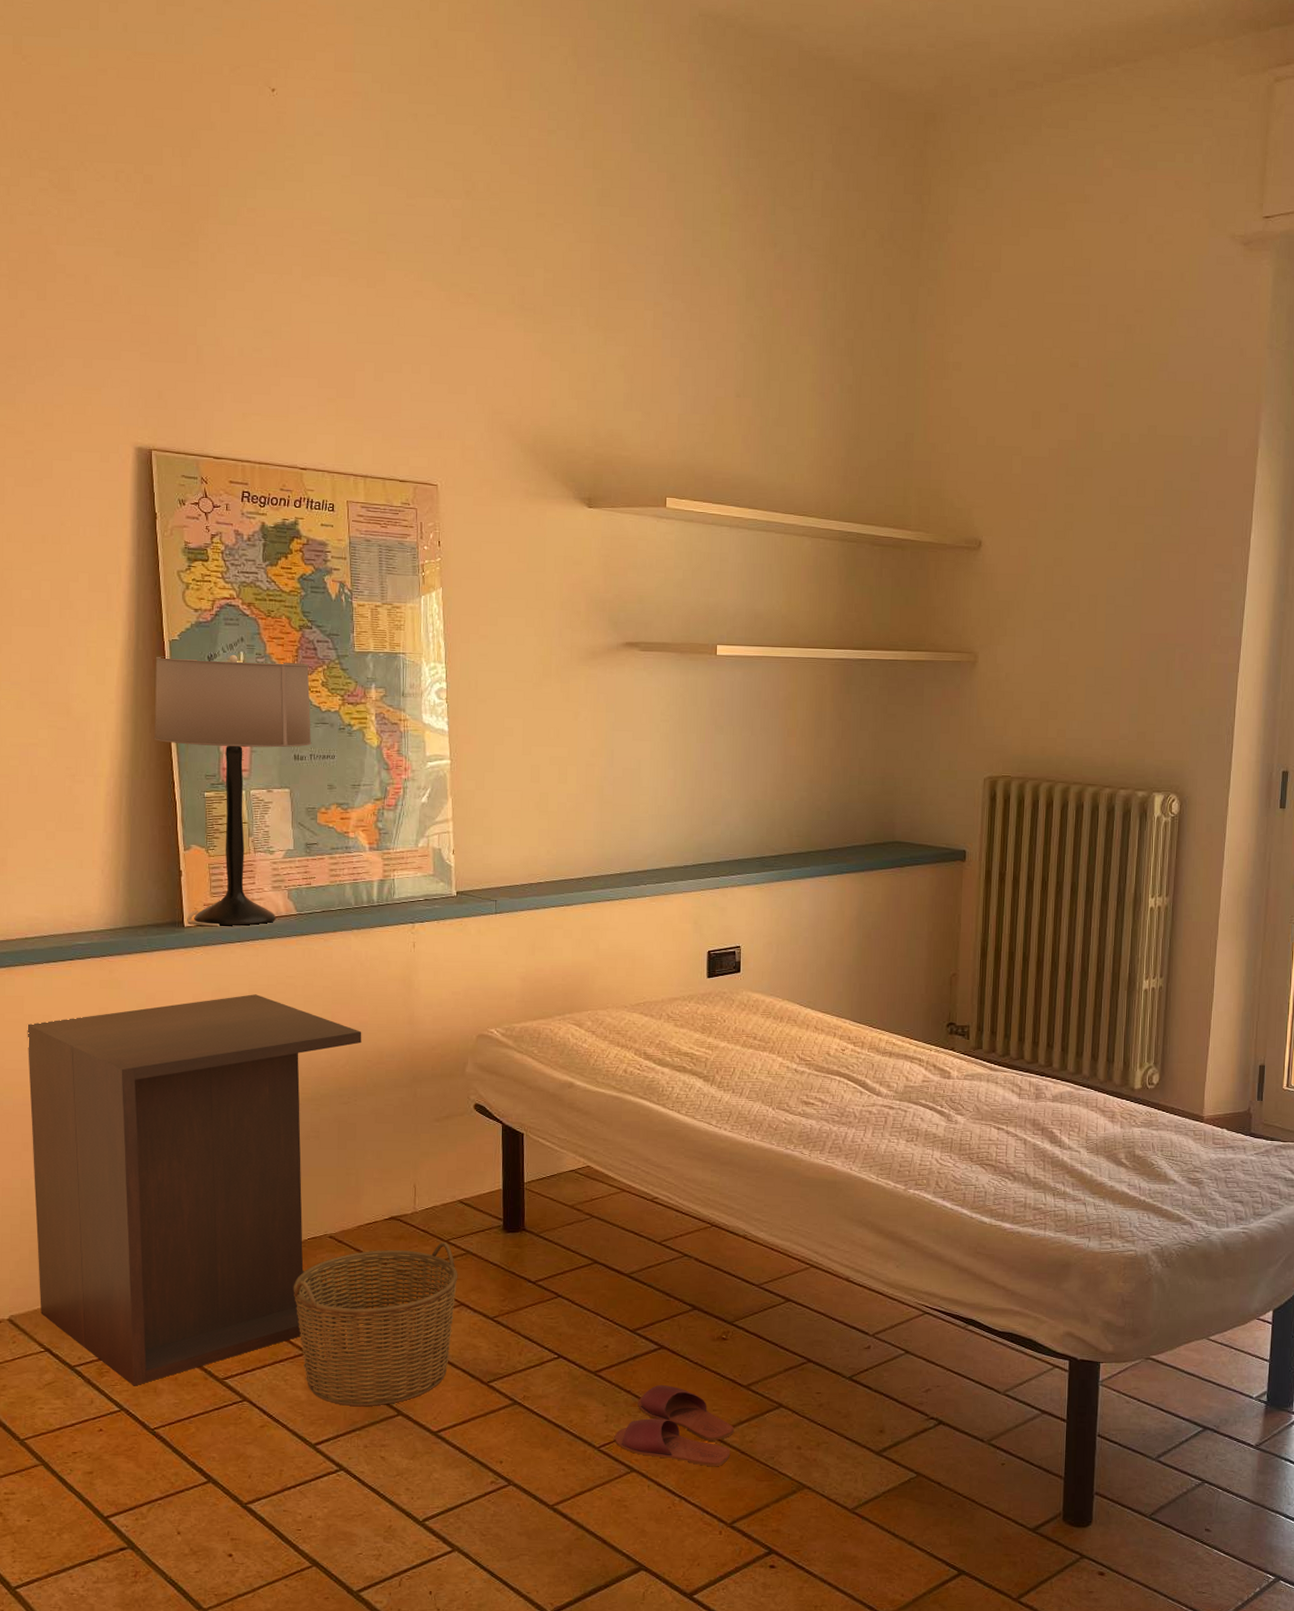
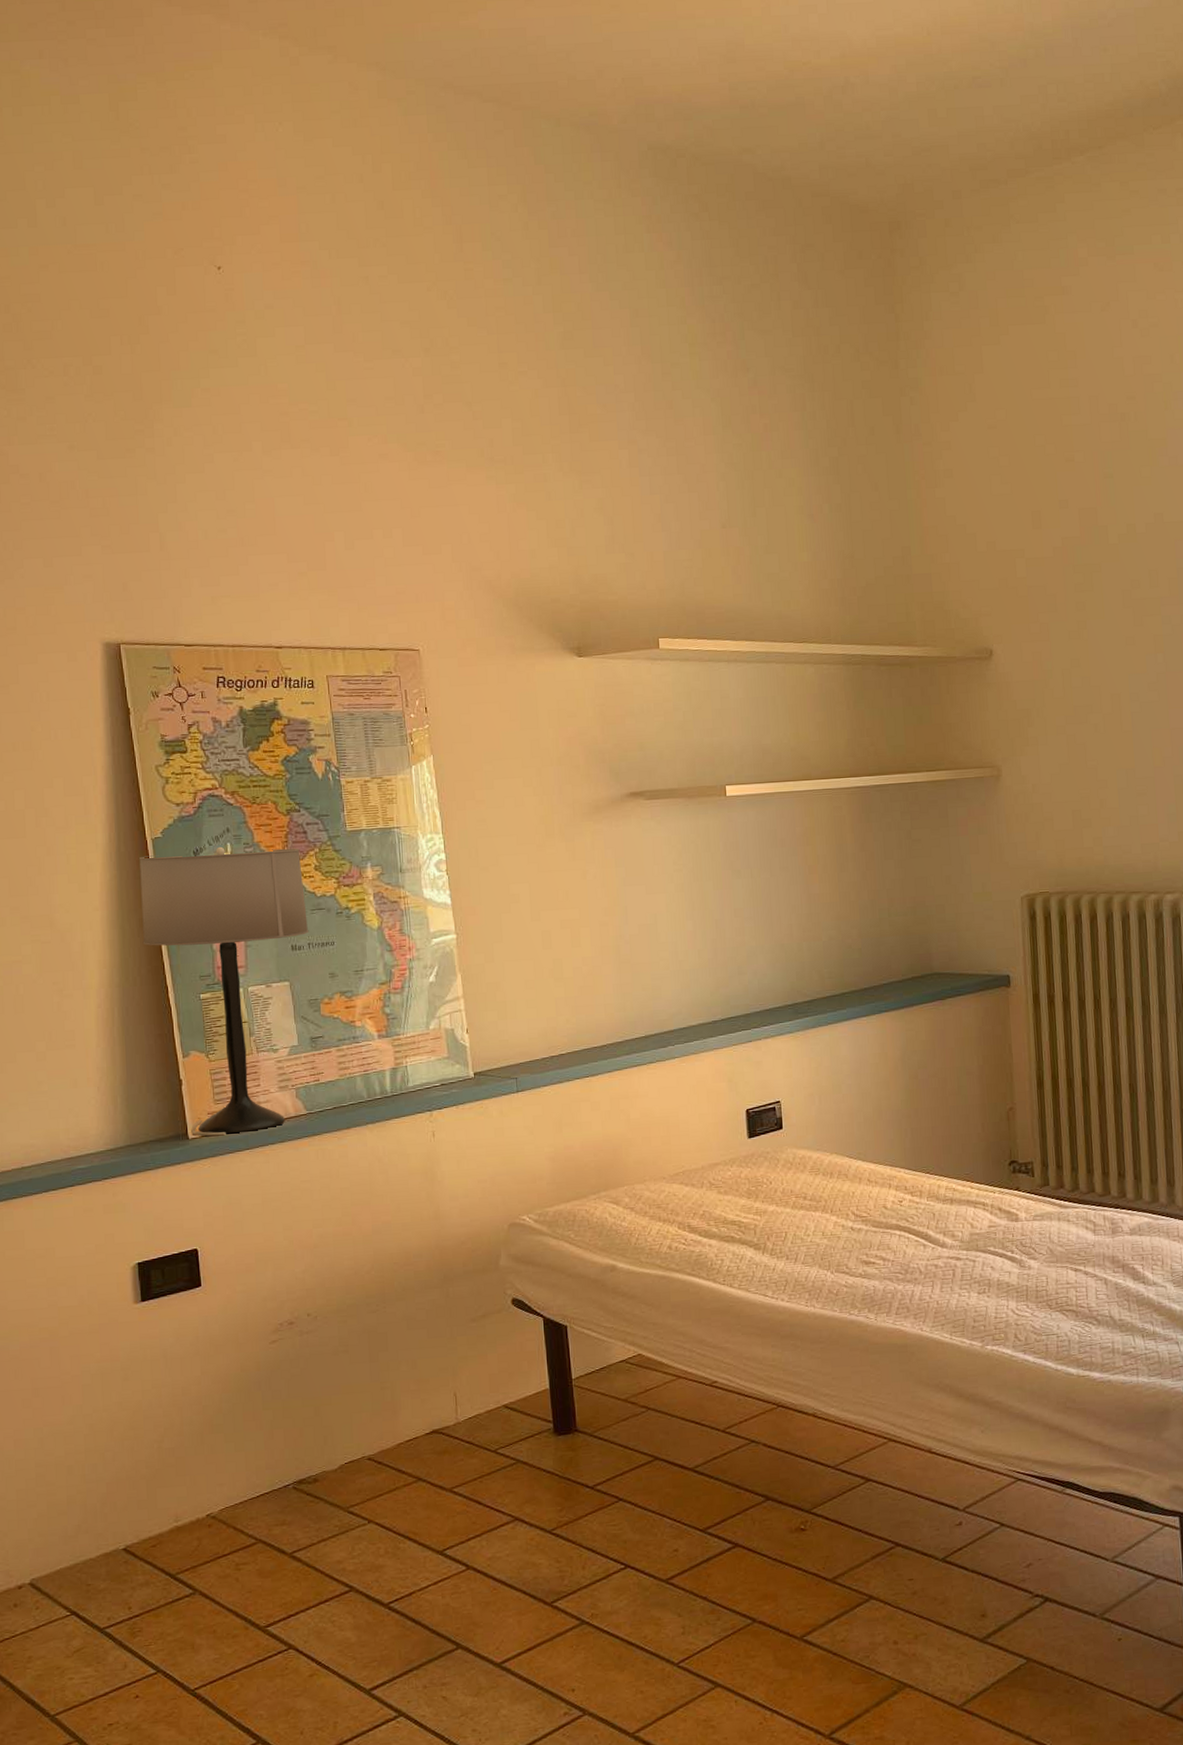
nightstand: present [27,994,364,1386] -> none [30,1203,411,1644]
basket: present [293,1242,458,1406] -> none [333,1453,510,1644]
slippers: present [615,1384,735,1467] -> none [694,1586,824,1674]

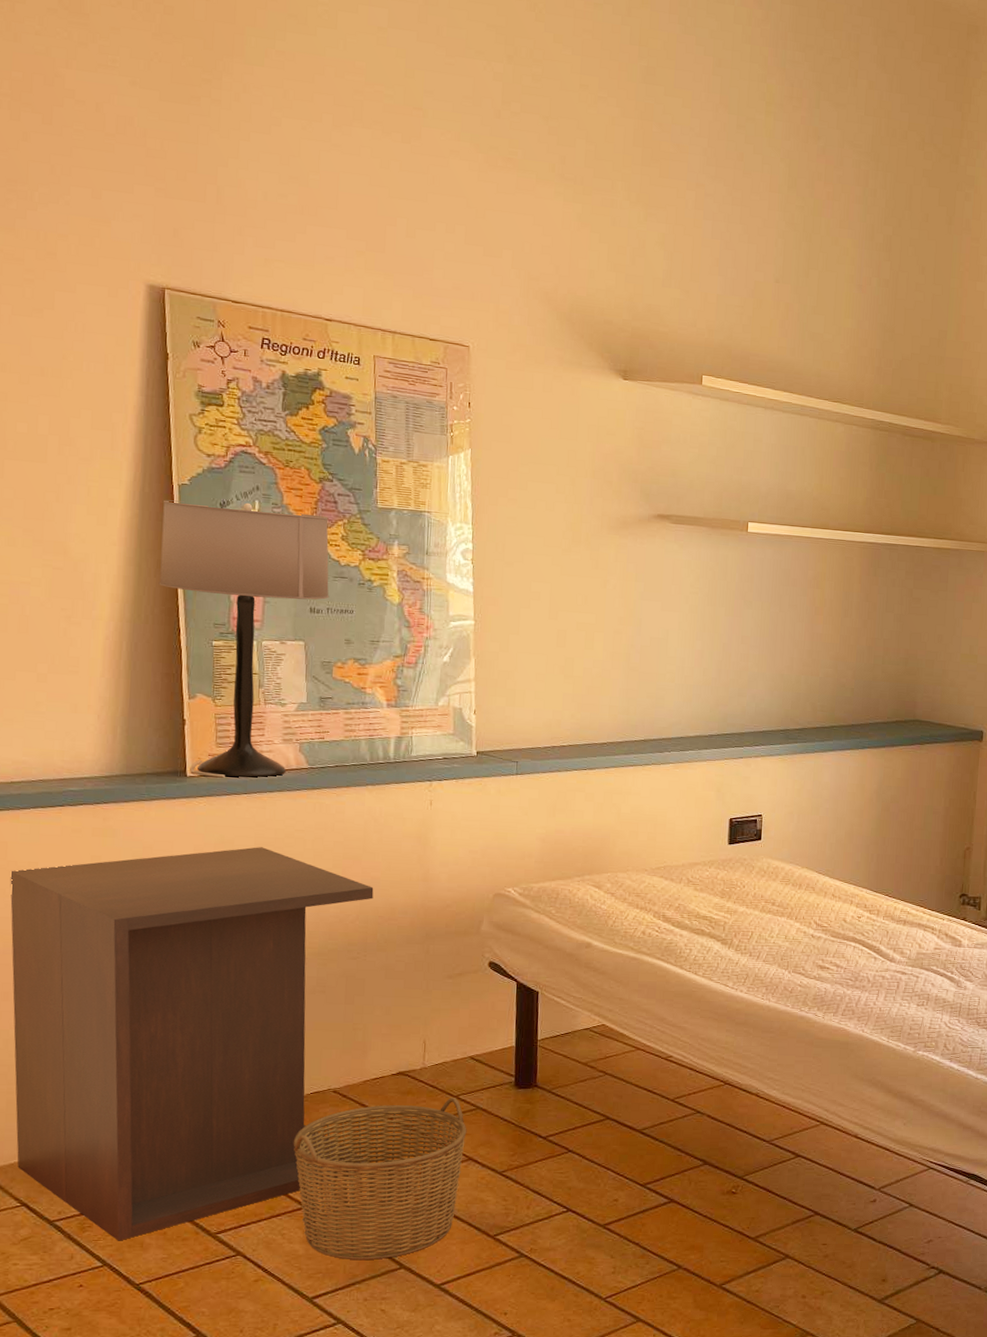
nightstand: none [30,1203,411,1644] -> present [10,847,374,1241]
basket: none [333,1453,510,1644] -> present [293,1098,467,1260]

